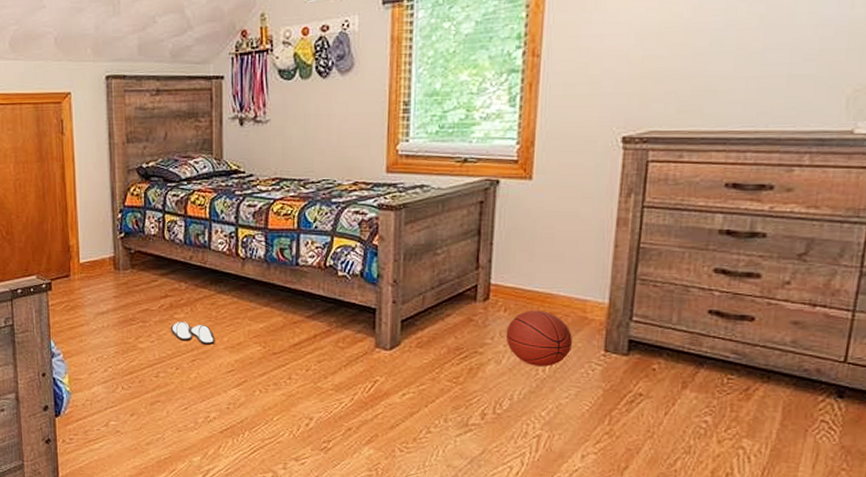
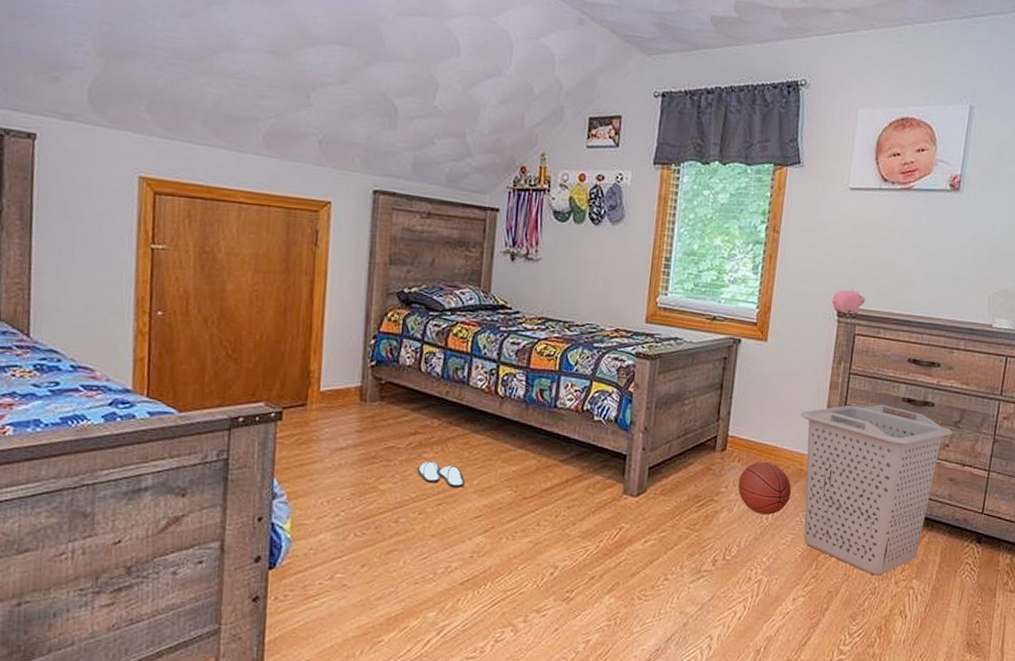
laundry basket: none [579,240,795,434] -> present [800,404,952,576]
piggy bank: none [614,109,661,140] -> present [832,289,866,315]

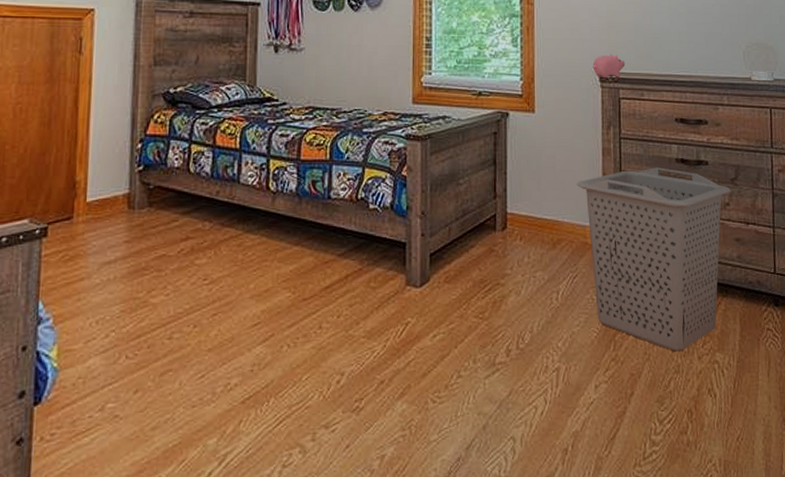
slippers: present [418,461,465,488] -> none [191,267,240,294]
basketball: present [737,461,791,515] -> none [523,237,578,295]

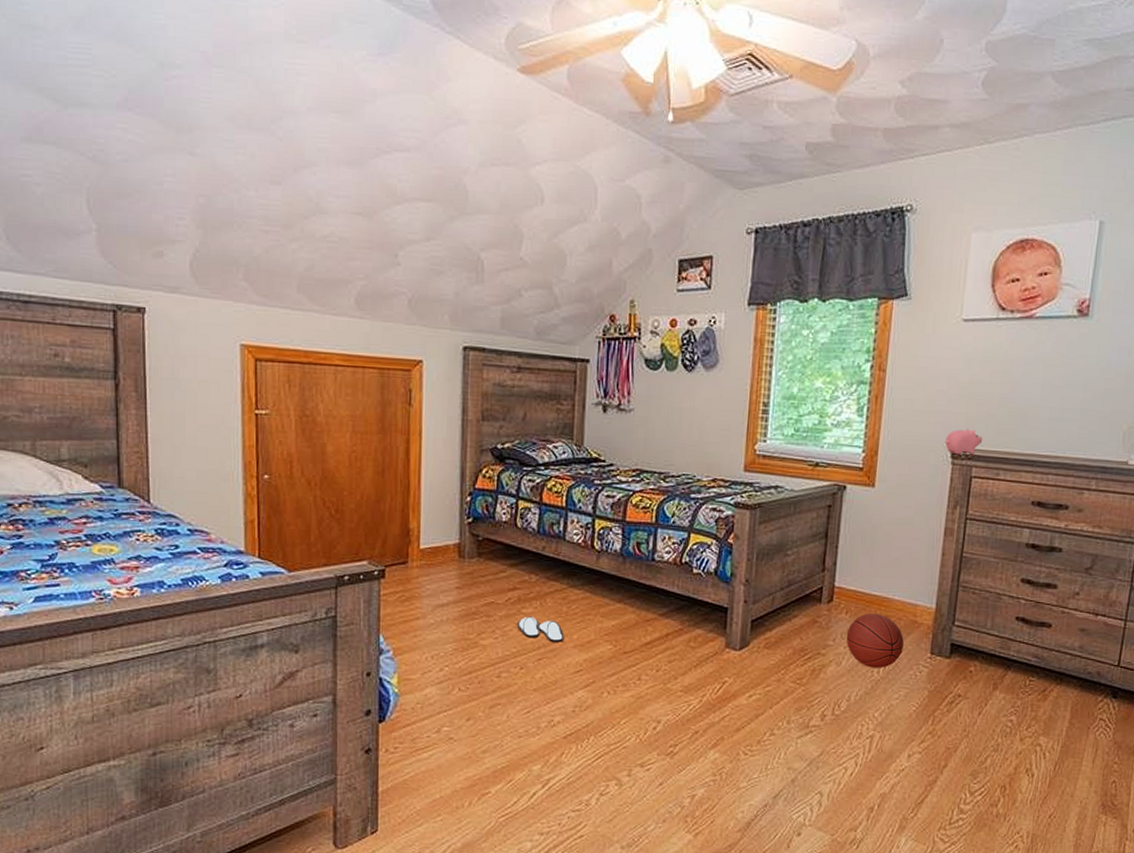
slippers: none [191,267,240,294] -> present [518,616,564,642]
basketball: none [523,237,578,295] -> present [846,613,904,668]
laundry basket: present [576,167,731,352] -> none [912,551,1083,732]

